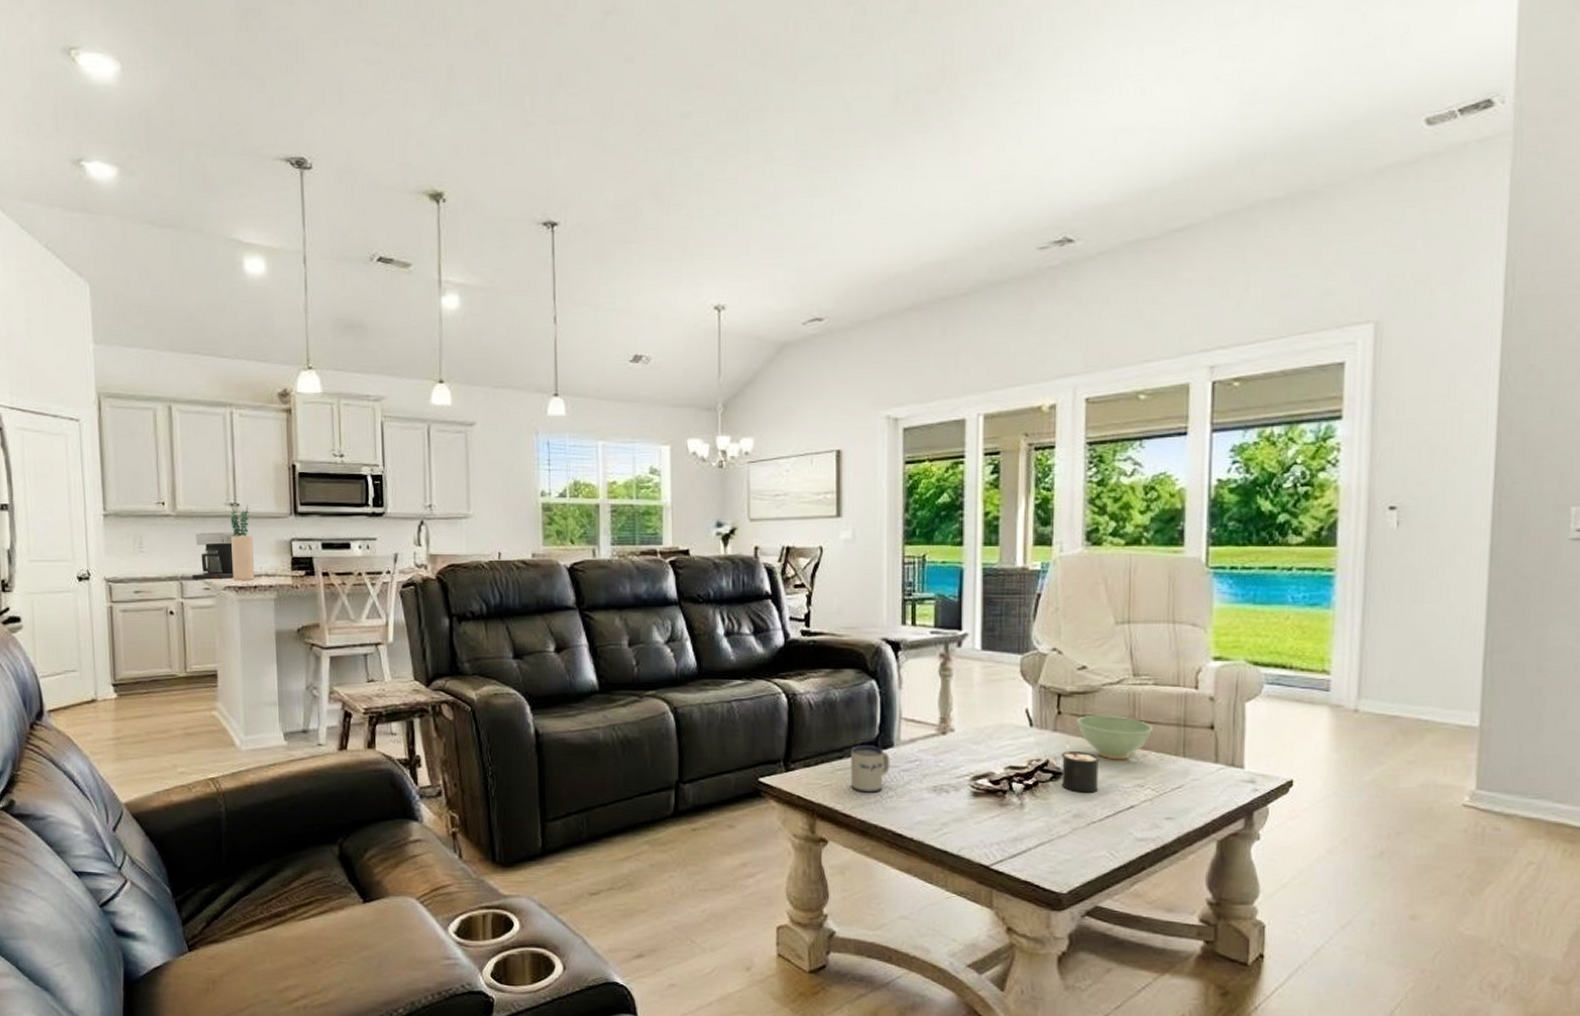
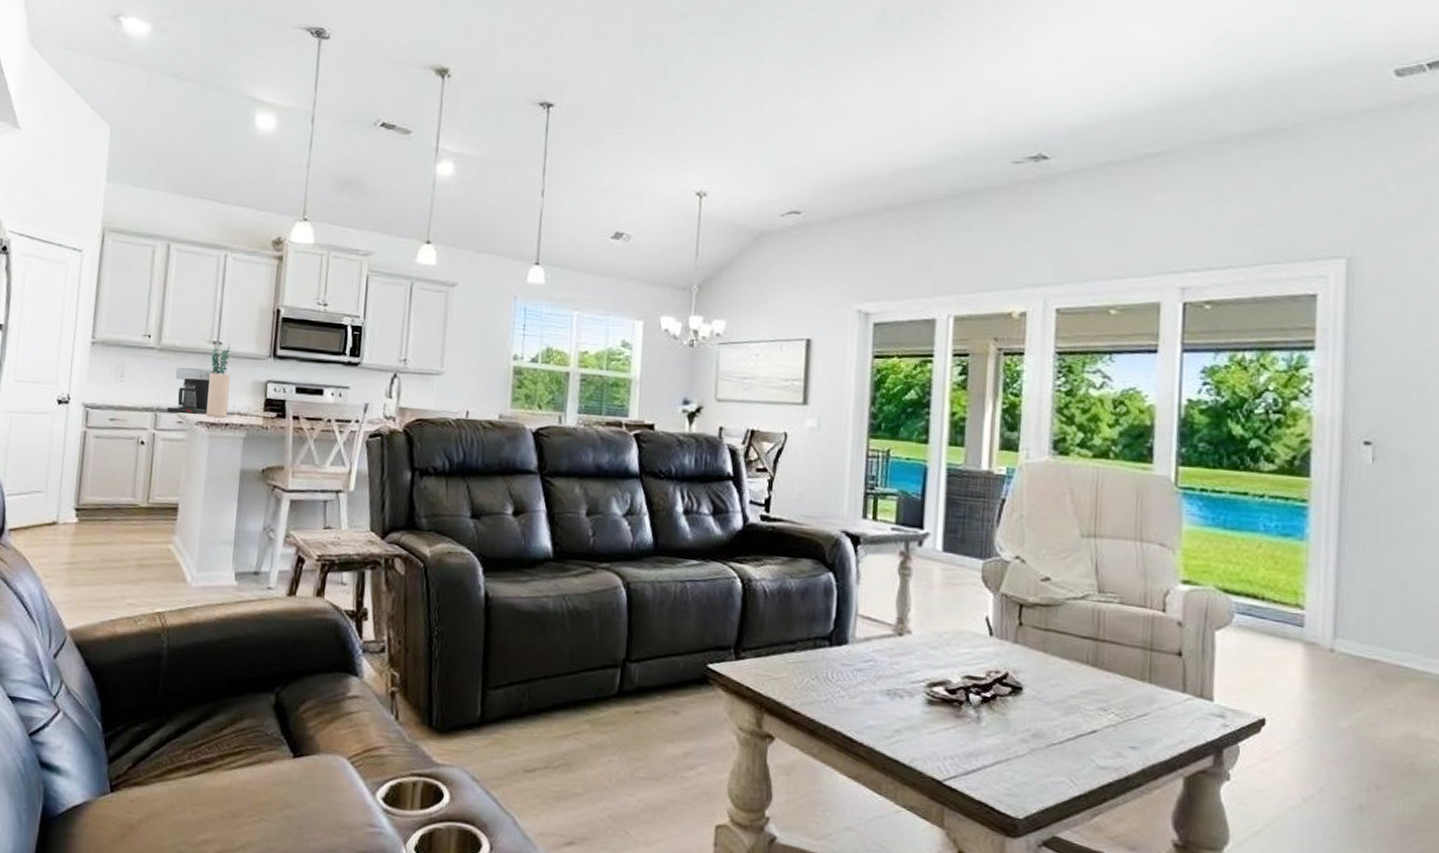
mug: present [850,745,890,793] -> none [802,639,844,691]
candle: present [1061,740,1100,793] -> none [1021,654,1062,713]
bowl: present [1076,716,1154,760] -> none [1038,629,1119,681]

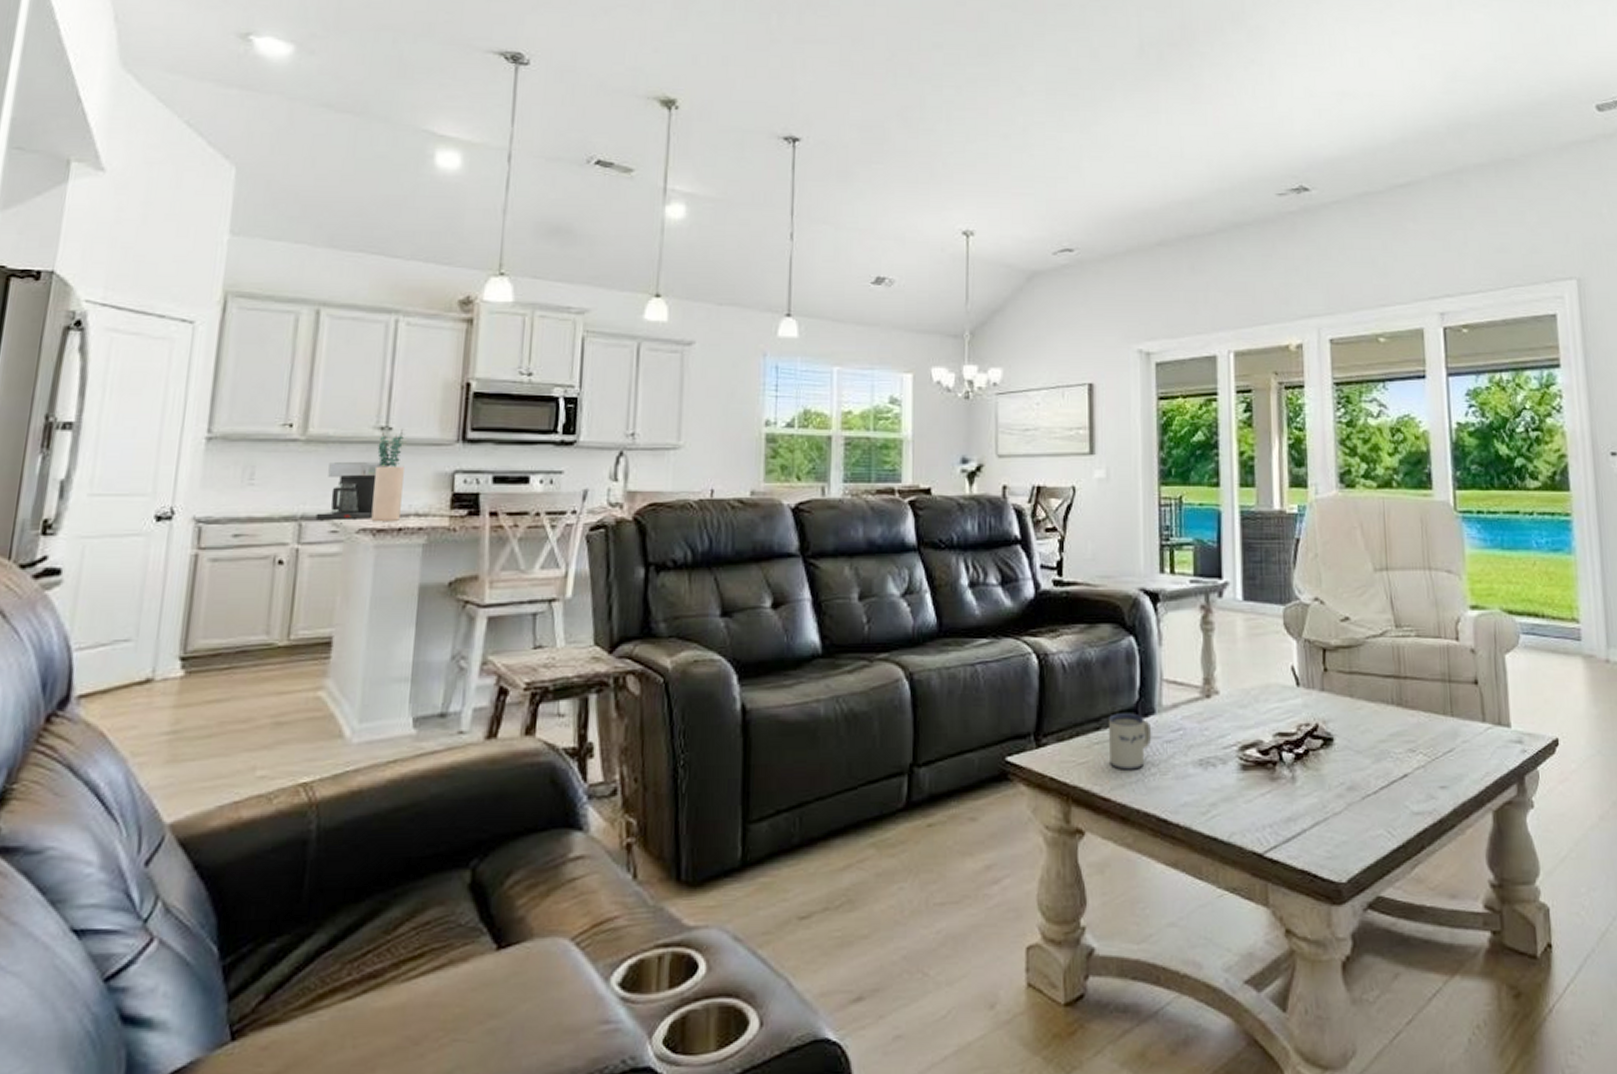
mug: none [802,639,844,691] -> present [1108,713,1152,770]

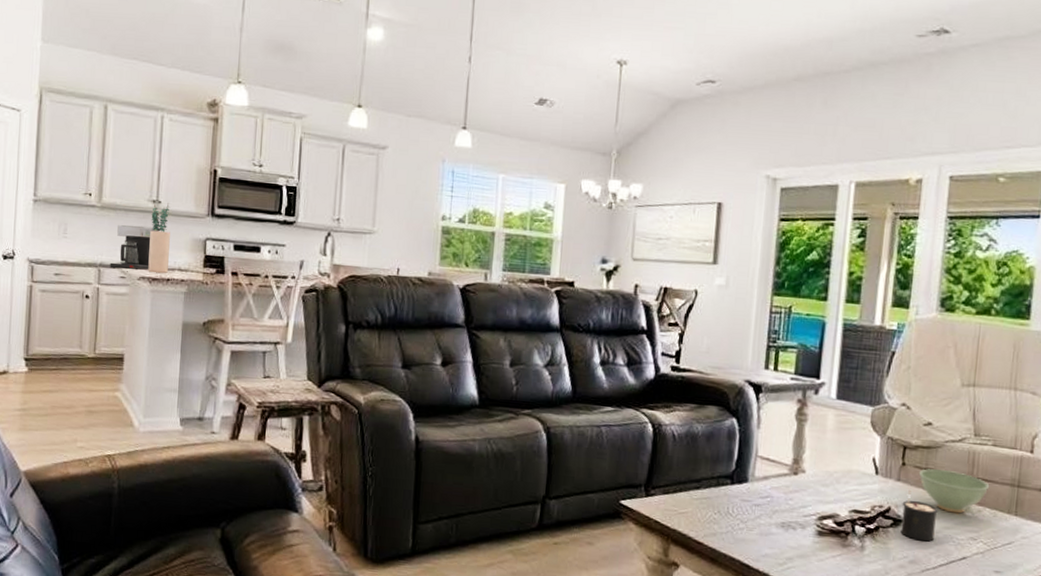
mug: present [1108,713,1152,770] -> none [705,478,744,524]
candle: none [1330,701,1370,761] -> present [900,490,938,542]
bowl: none [1343,672,1420,722] -> present [918,469,990,514]

